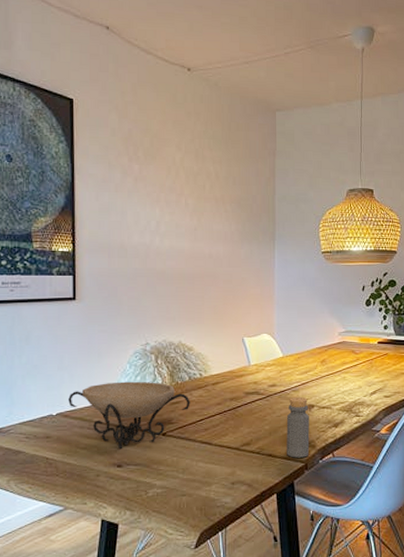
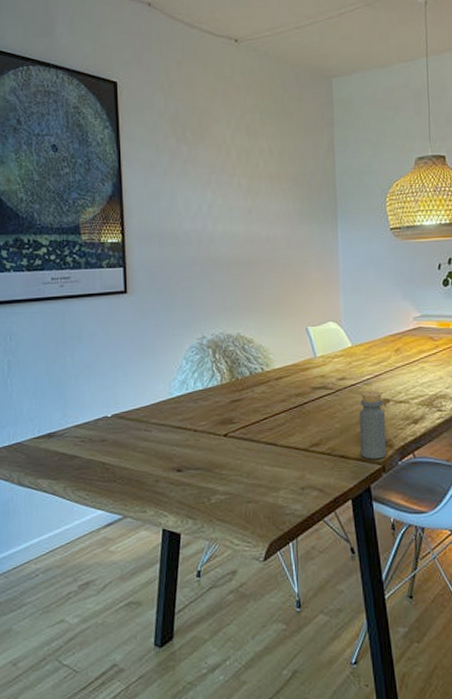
decorative bowl: present [68,381,190,450] -> none [123,378,253,453]

